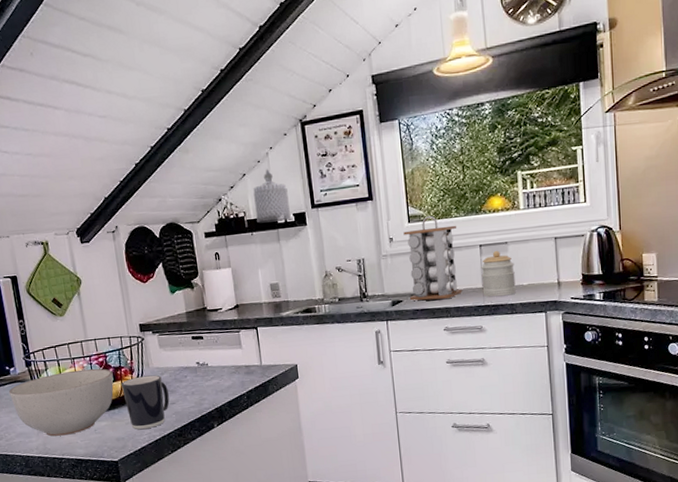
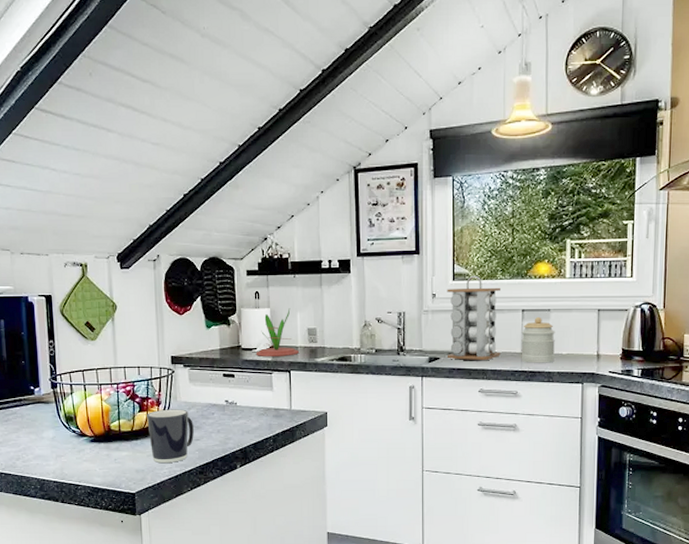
bowl: present [8,368,114,437] -> none [30,396,139,462]
plant: none [221,266,264,316] -> present [256,308,299,356]
decorative jar: present [253,169,291,223] -> none [300,213,335,266]

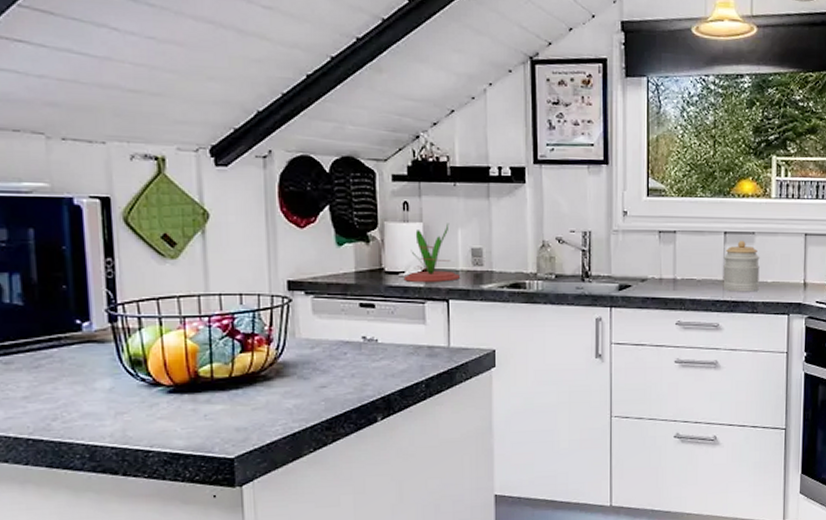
mug: present [147,409,194,463] -> none [252,348,319,418]
spice rack: present [446,275,502,361] -> none [639,191,702,289]

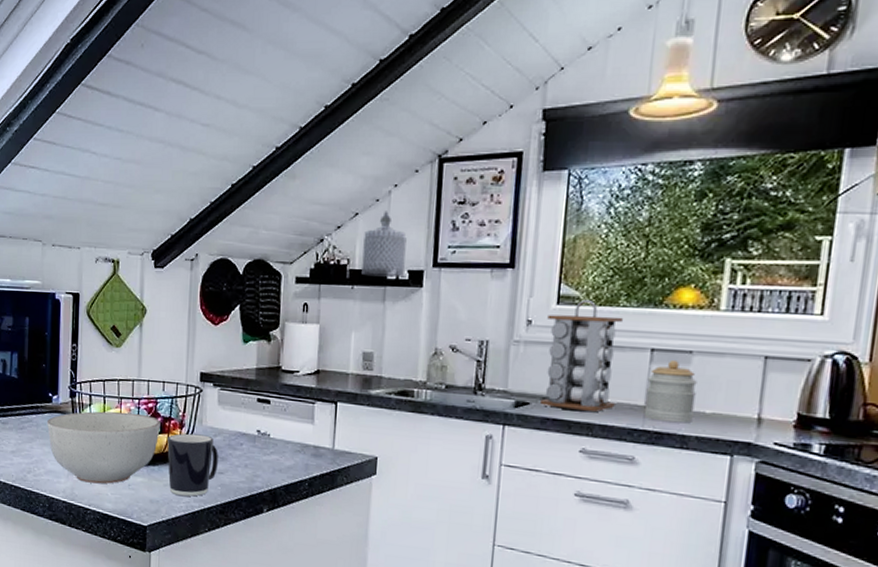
bowl: none [75,333,241,421] -> present [46,411,161,484]
mug: none [252,348,319,418] -> present [167,433,218,497]
plant: present [403,223,460,282] -> none [297,326,349,384]
decorative jar: none [462,109,506,174] -> present [361,211,407,278]
spice rack: none [639,191,702,289] -> present [539,299,624,412]

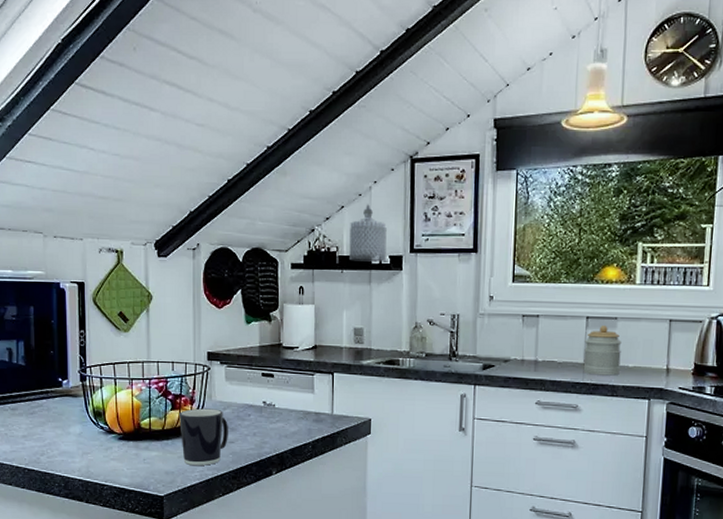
bowl: present [46,411,161,484] -> none [57,392,172,461]
spice rack: present [539,299,624,412] -> none [502,277,565,371]

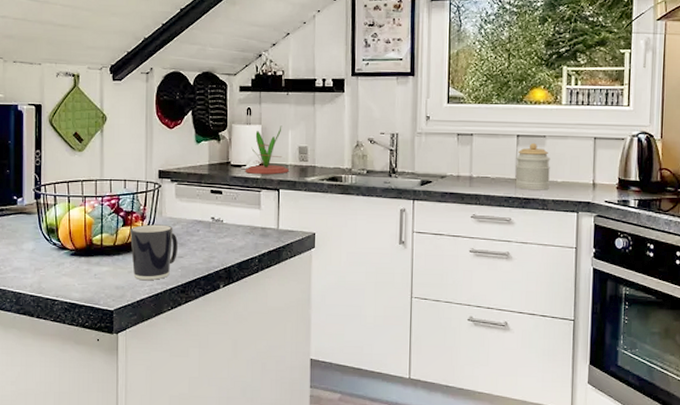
plant: none [297,305,343,357] -> present [245,125,289,174]
decorative jar: present [349,204,387,262] -> none [294,31,330,85]

